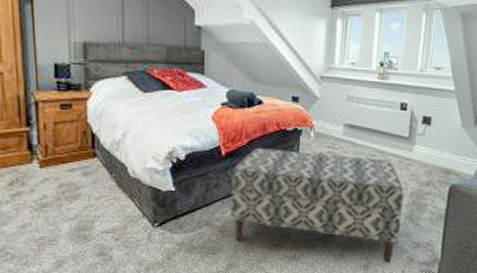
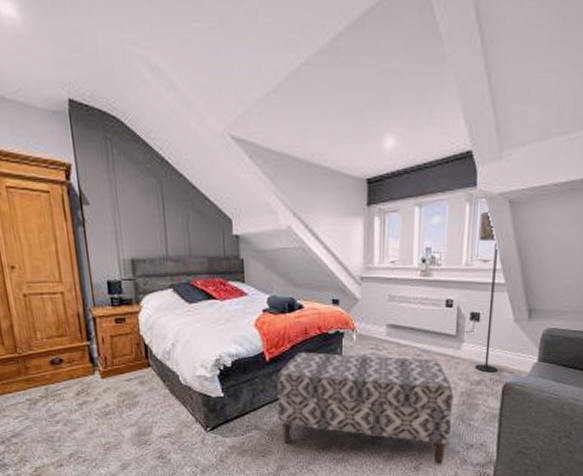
floor lamp: none [424,22,449,175] -> present [475,211,498,373]

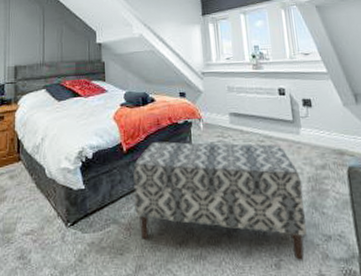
floor lamp: present [475,211,498,373] -> none [295,15,339,157]

